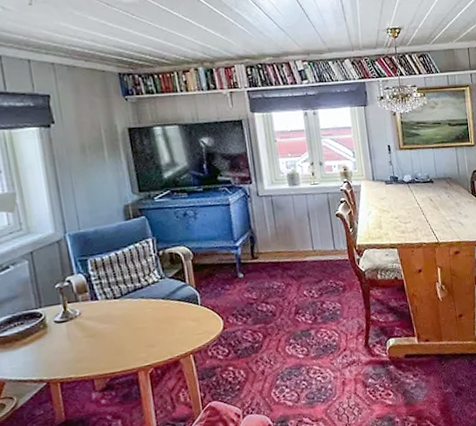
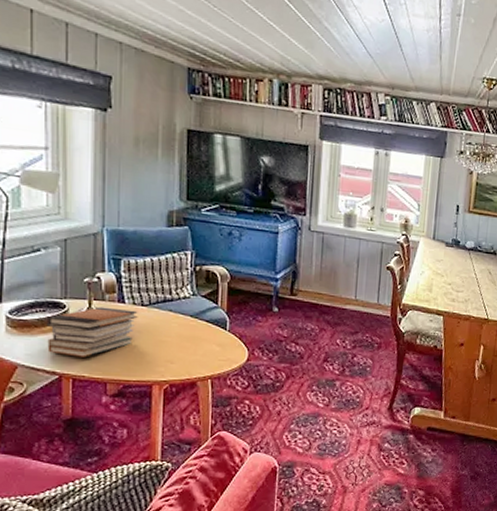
book stack: none [26,304,113,362] -> present [46,307,138,357]

